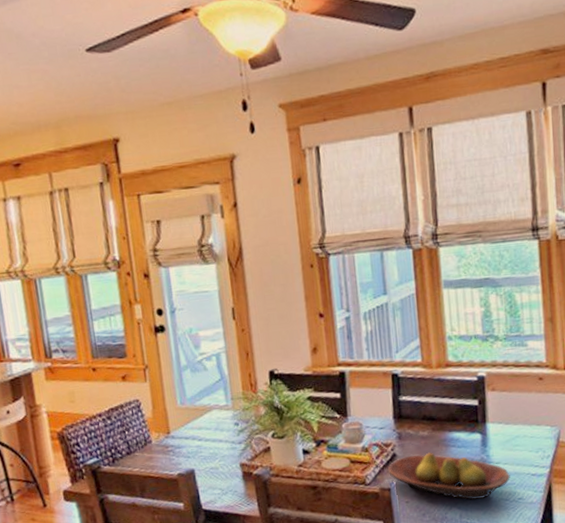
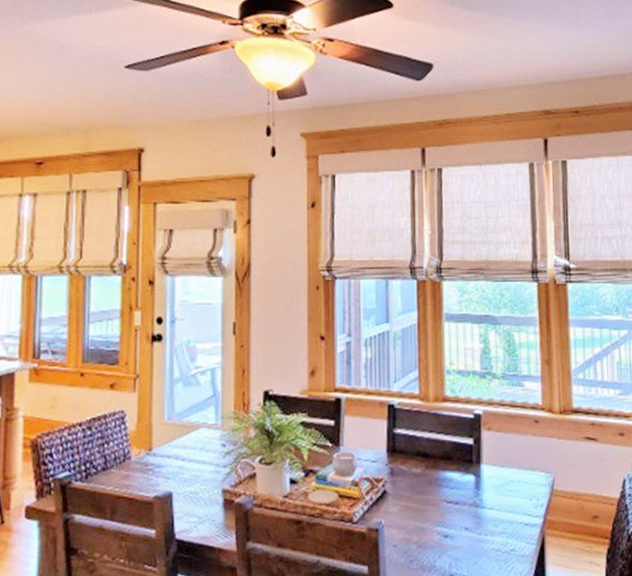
fruit bowl: present [387,452,510,500] -> none [376,491,503,549]

